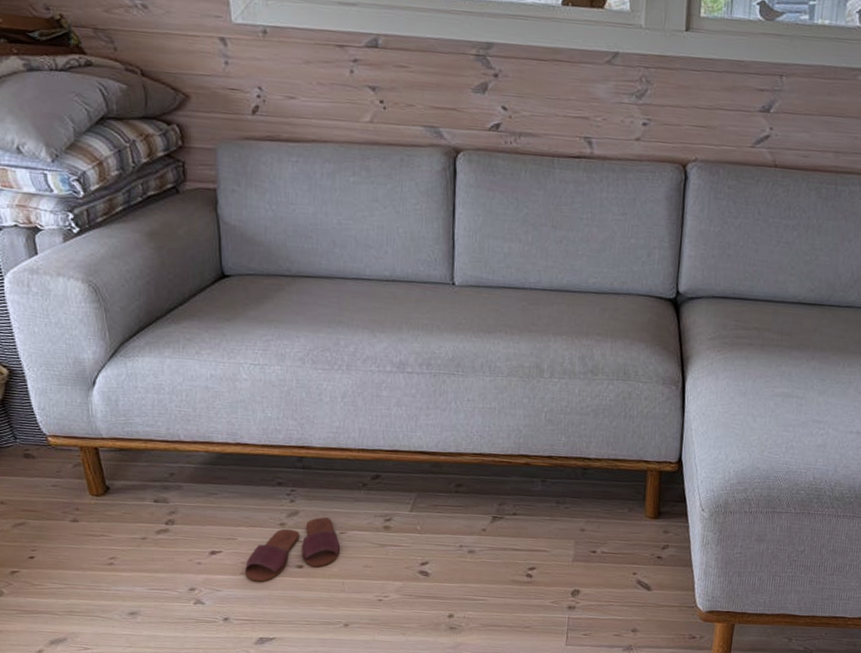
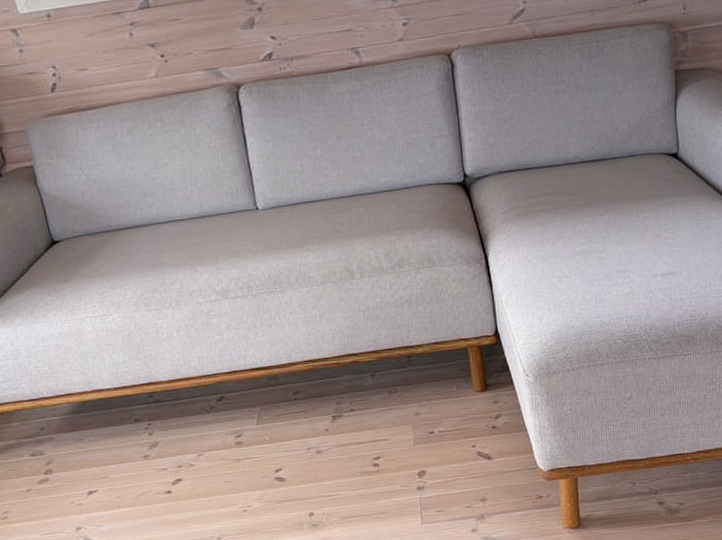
slippers: present [245,517,341,582] -> none [120,443,202,513]

